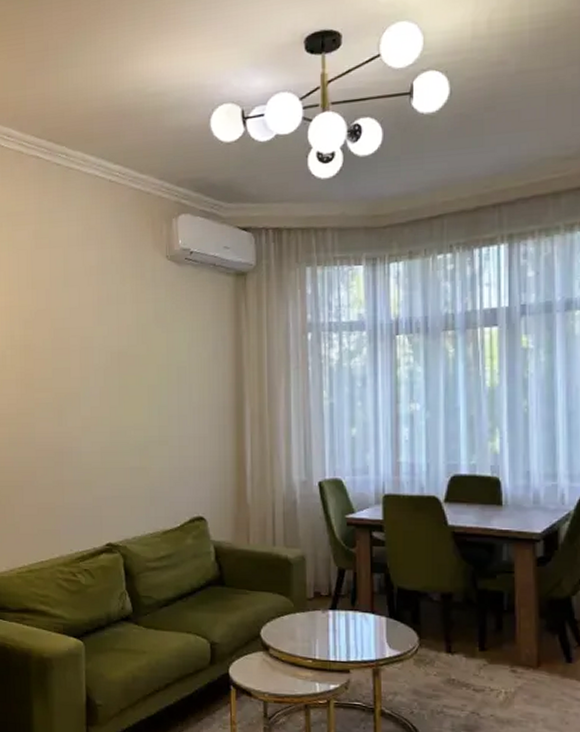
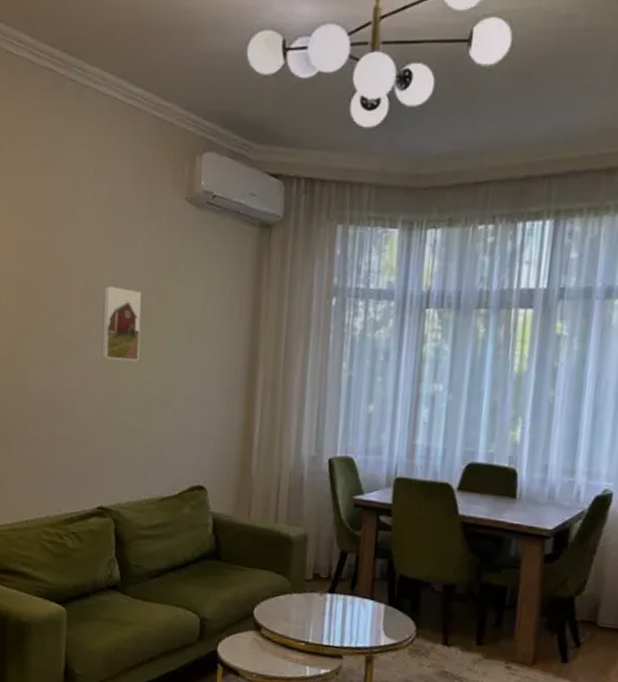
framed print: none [98,341,134,408] -> present [101,286,141,362]

